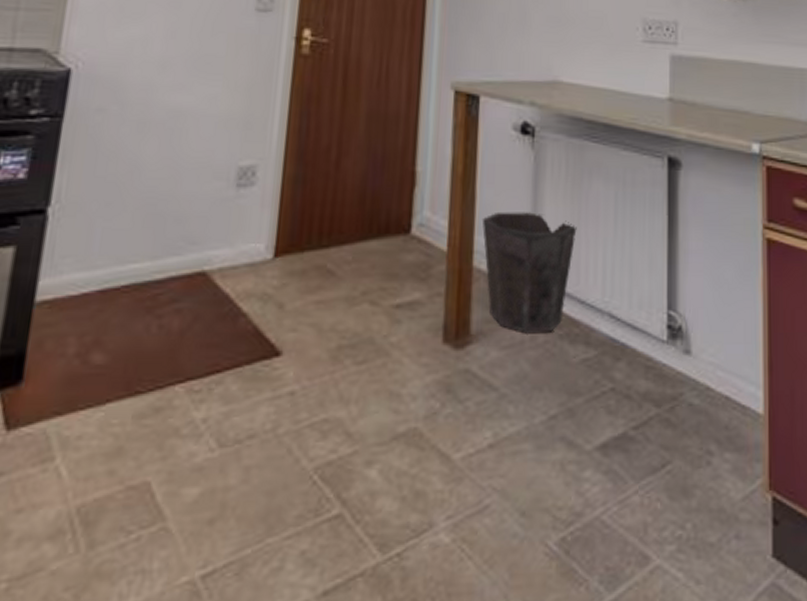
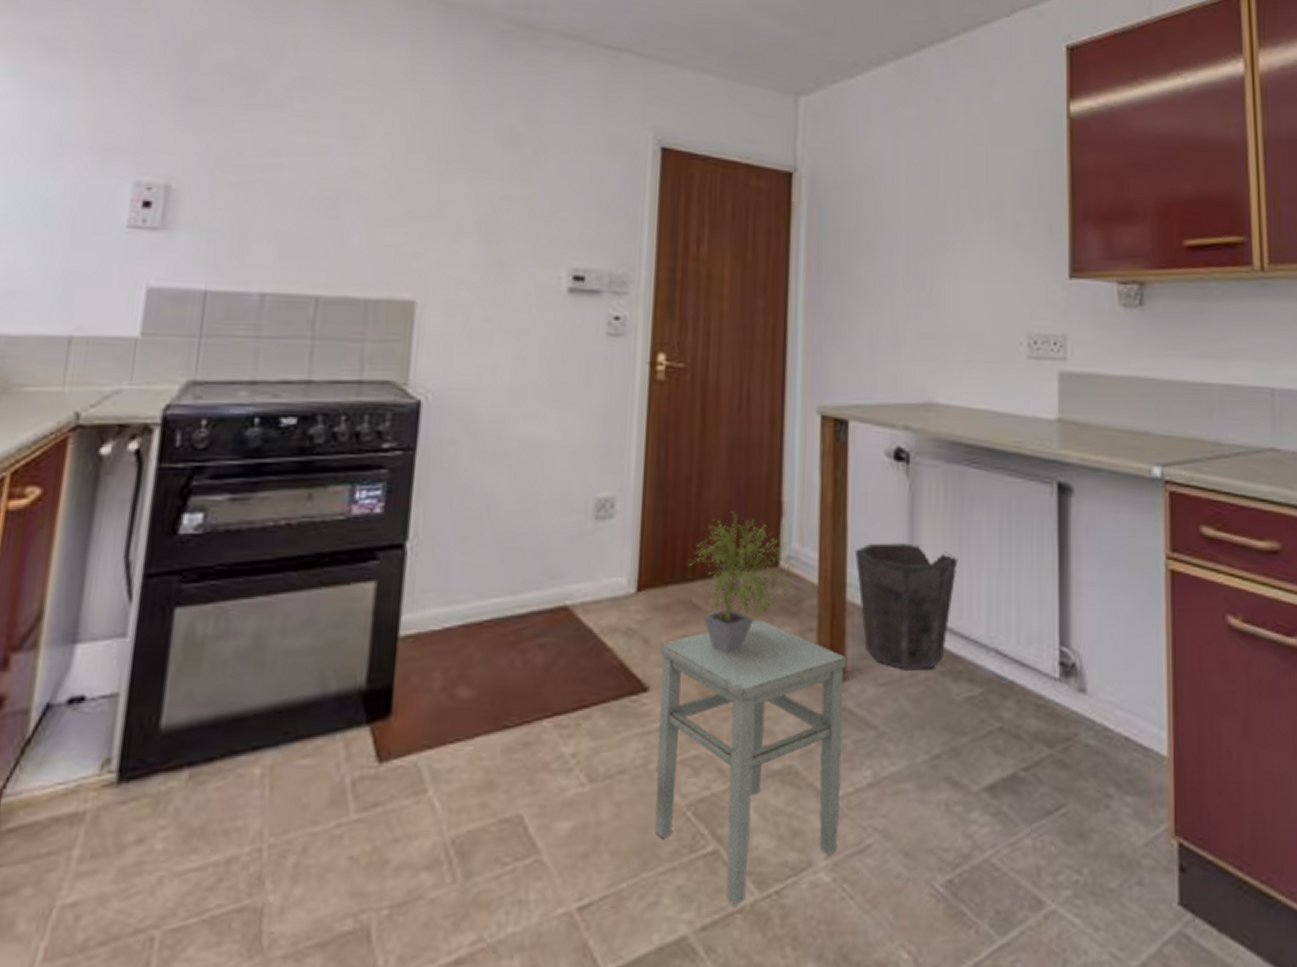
stool: none [282,285,472,570] -> present [655,620,847,906]
potted plant: none [324,179,426,319] -> present [688,510,795,654]

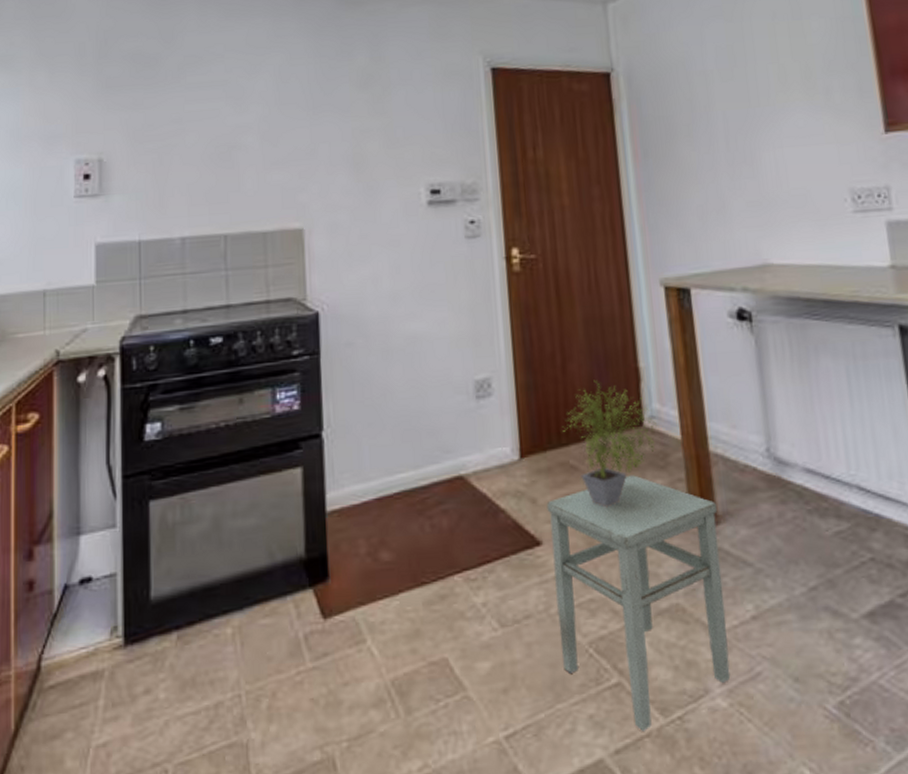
waste bin: present [854,543,958,669] -> none [711,395,811,510]

